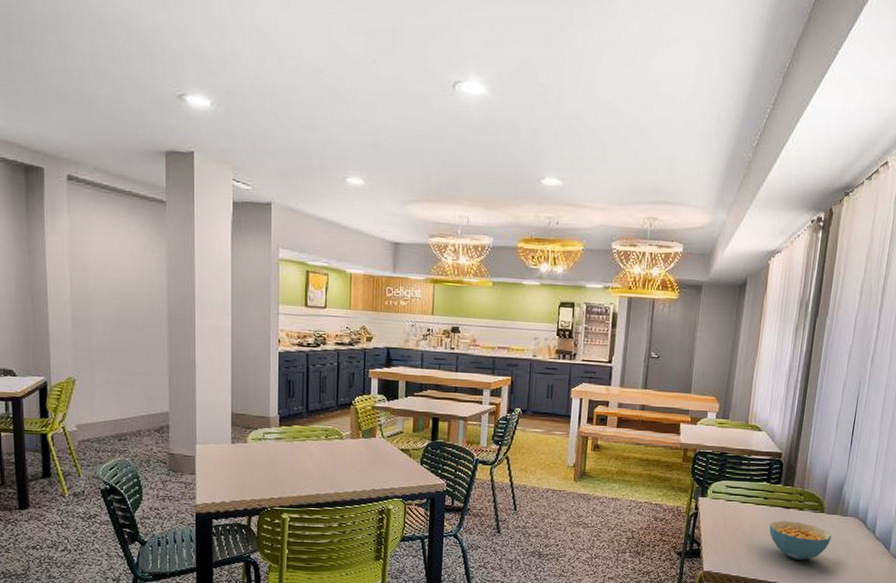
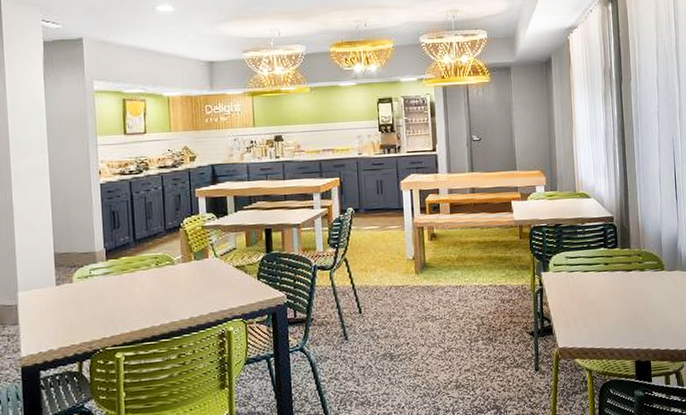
cereal bowl: present [769,520,832,560] -> none [615,283,676,322]

